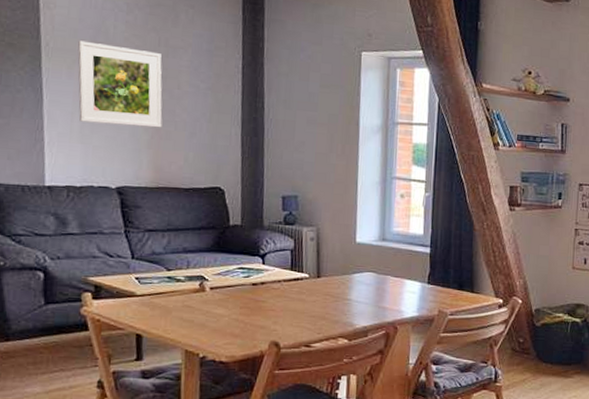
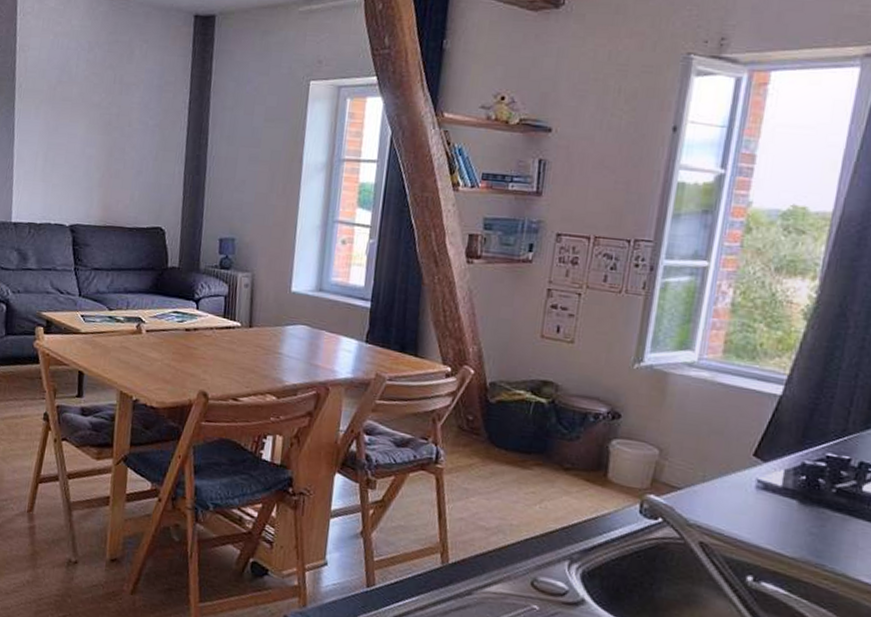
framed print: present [77,40,162,128] -> none [42,81,116,166]

